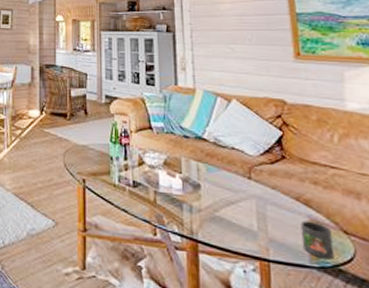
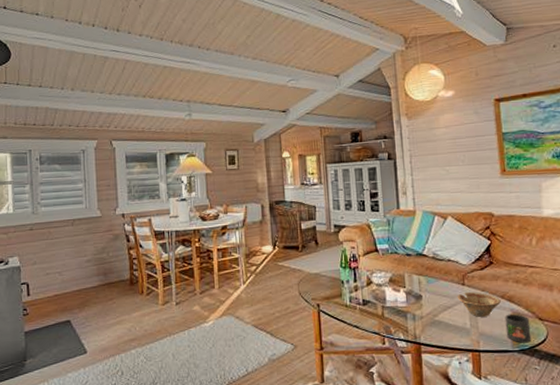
dish: none [242,187,295,220] -> present [457,291,501,317]

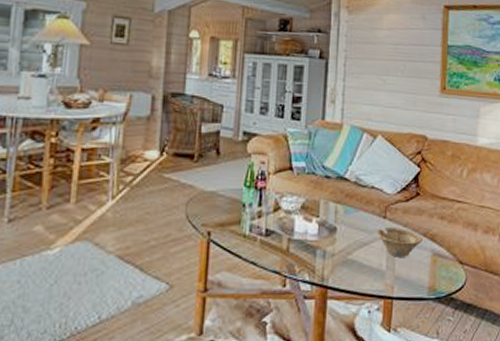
mug: present [505,313,532,343] -> none [423,255,450,290]

